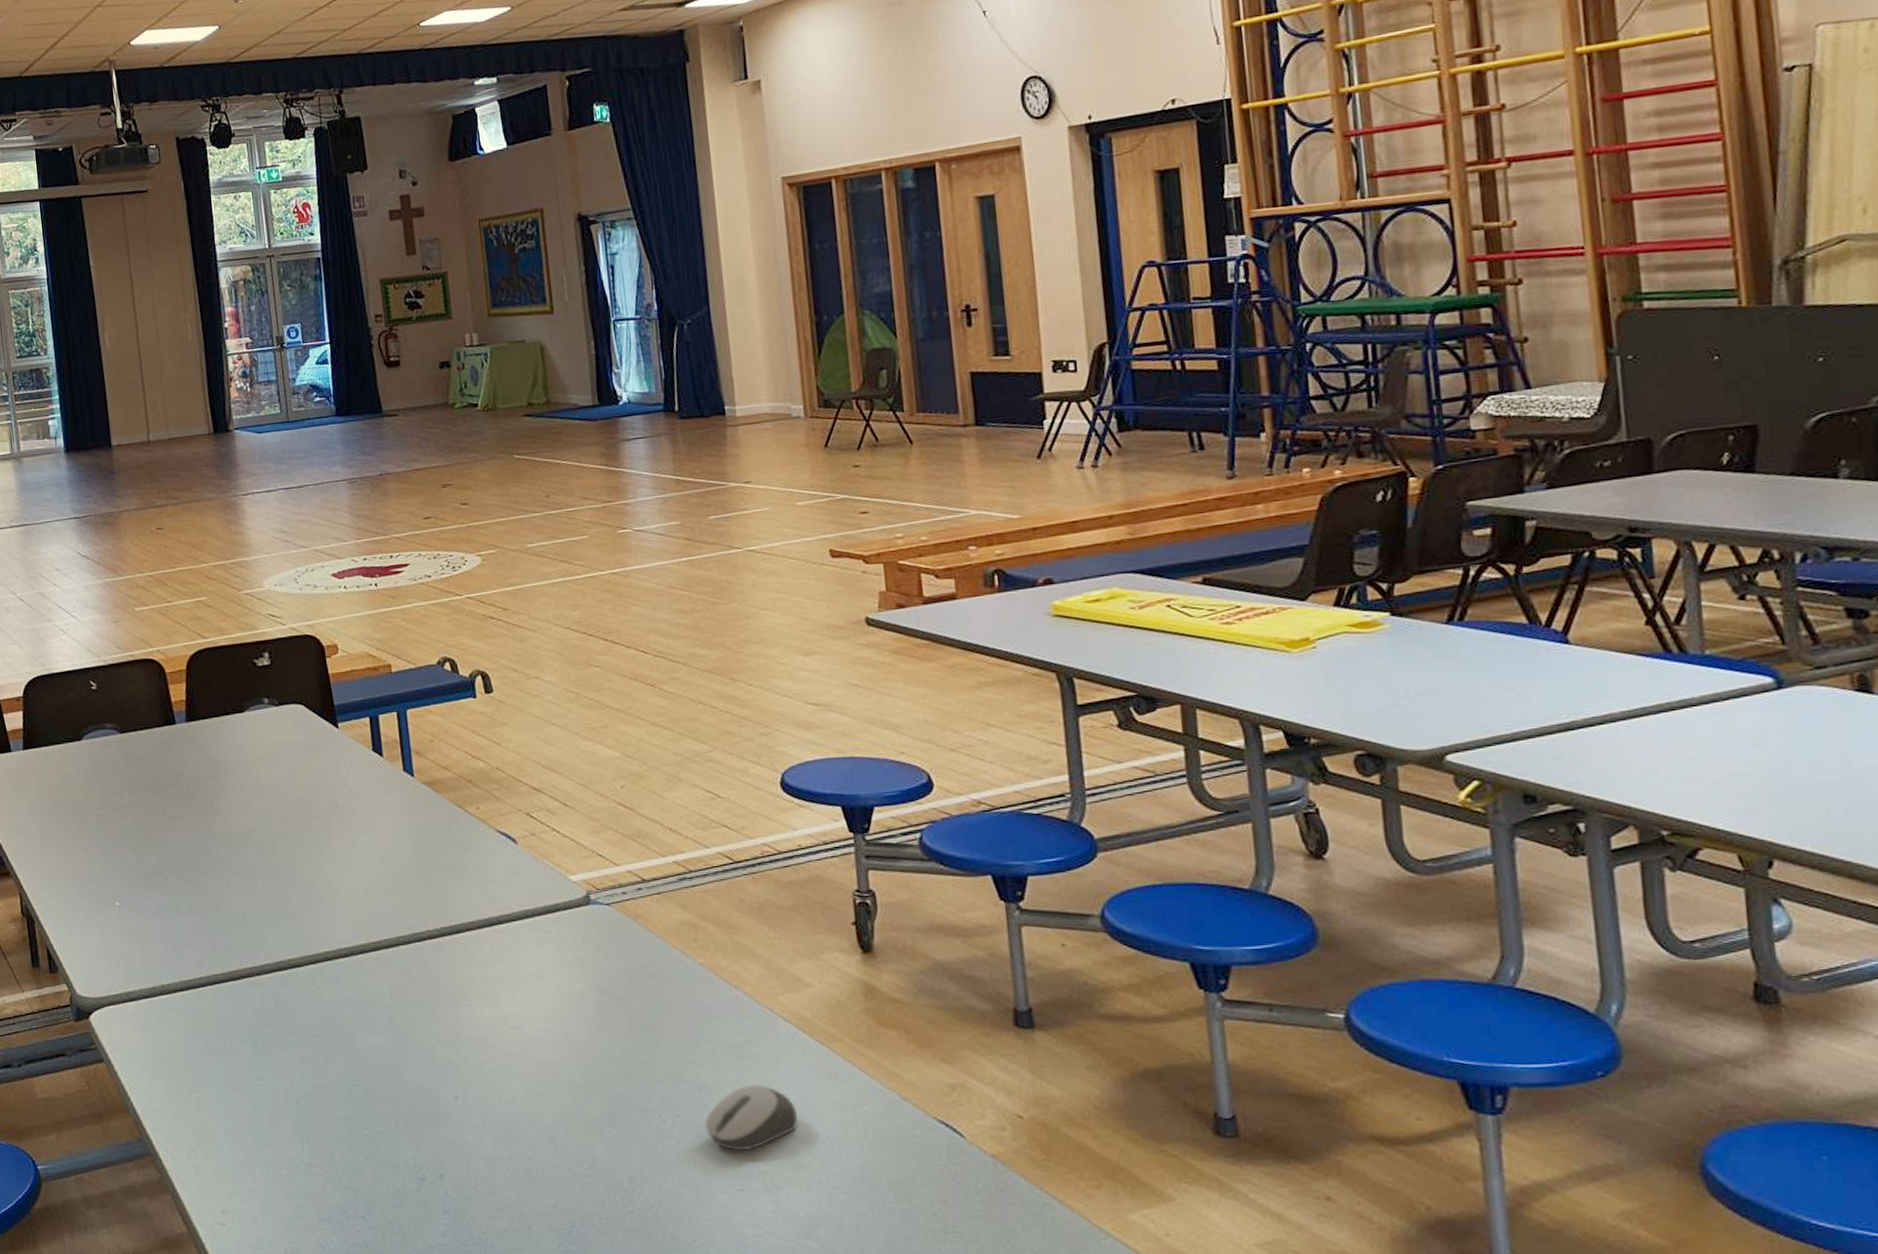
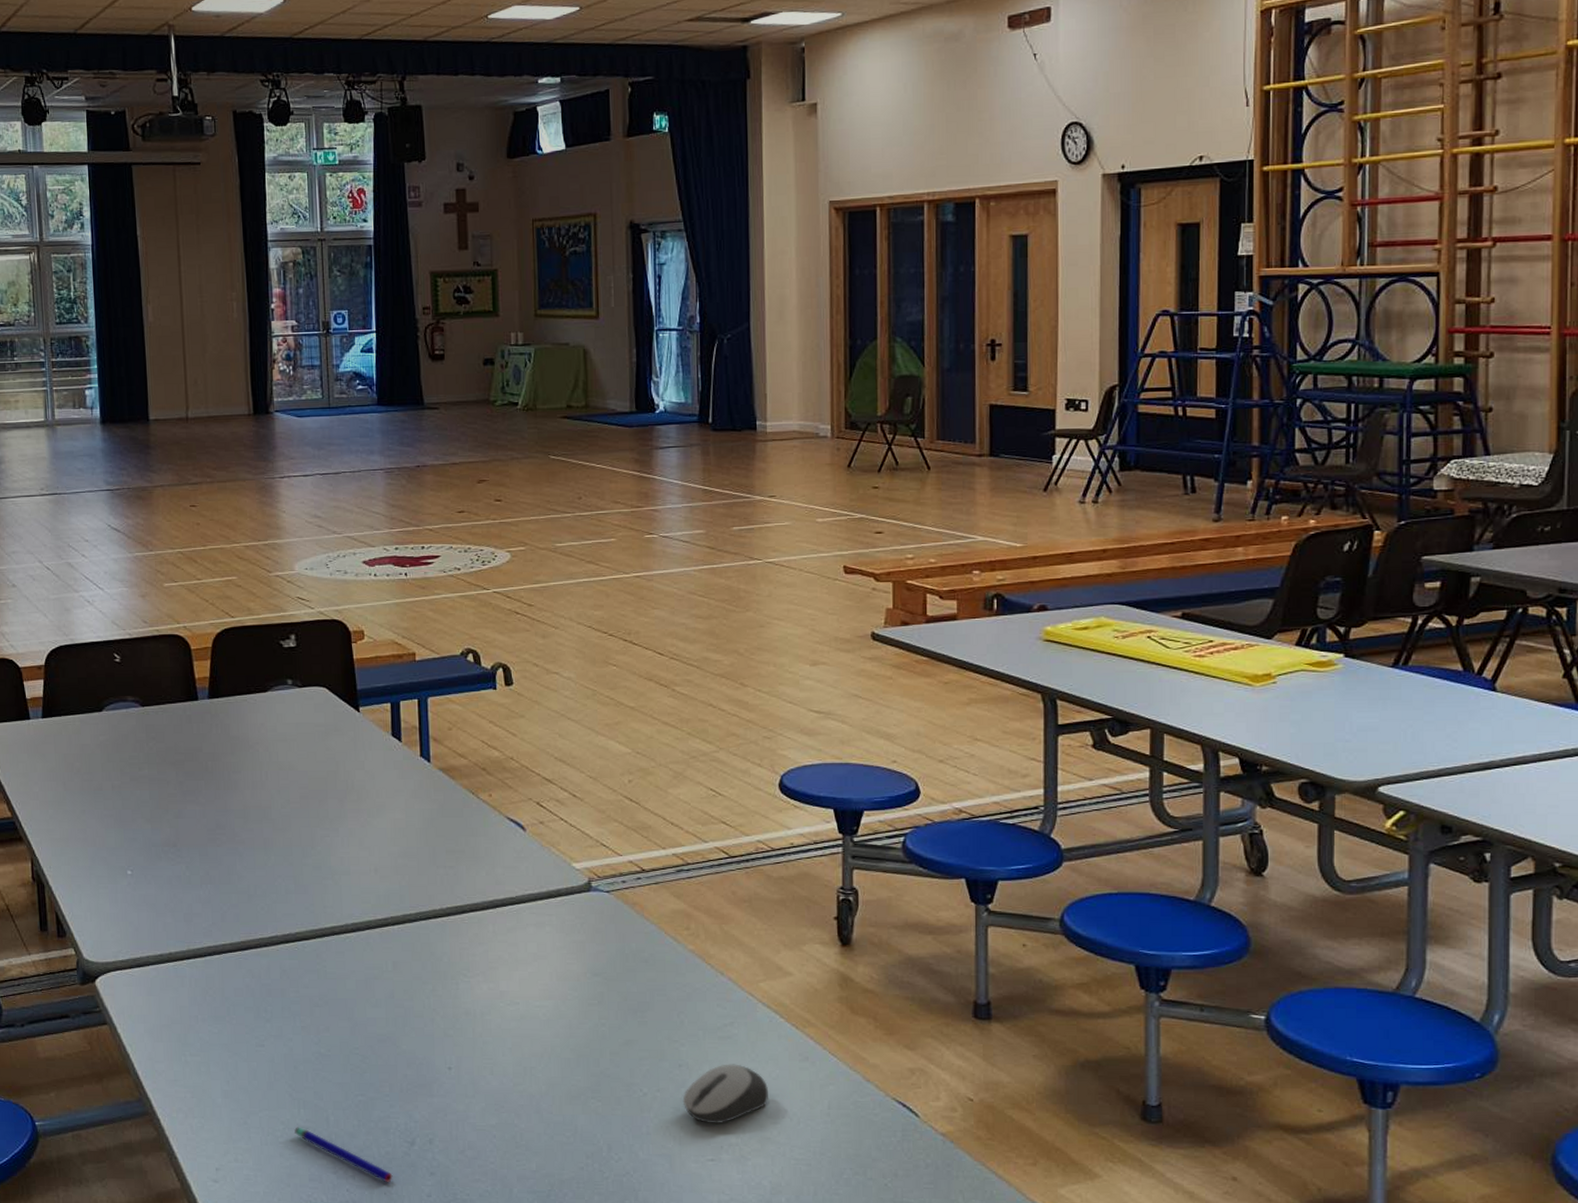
pen: none [300,1164,405,1223] -> present [294,1127,393,1183]

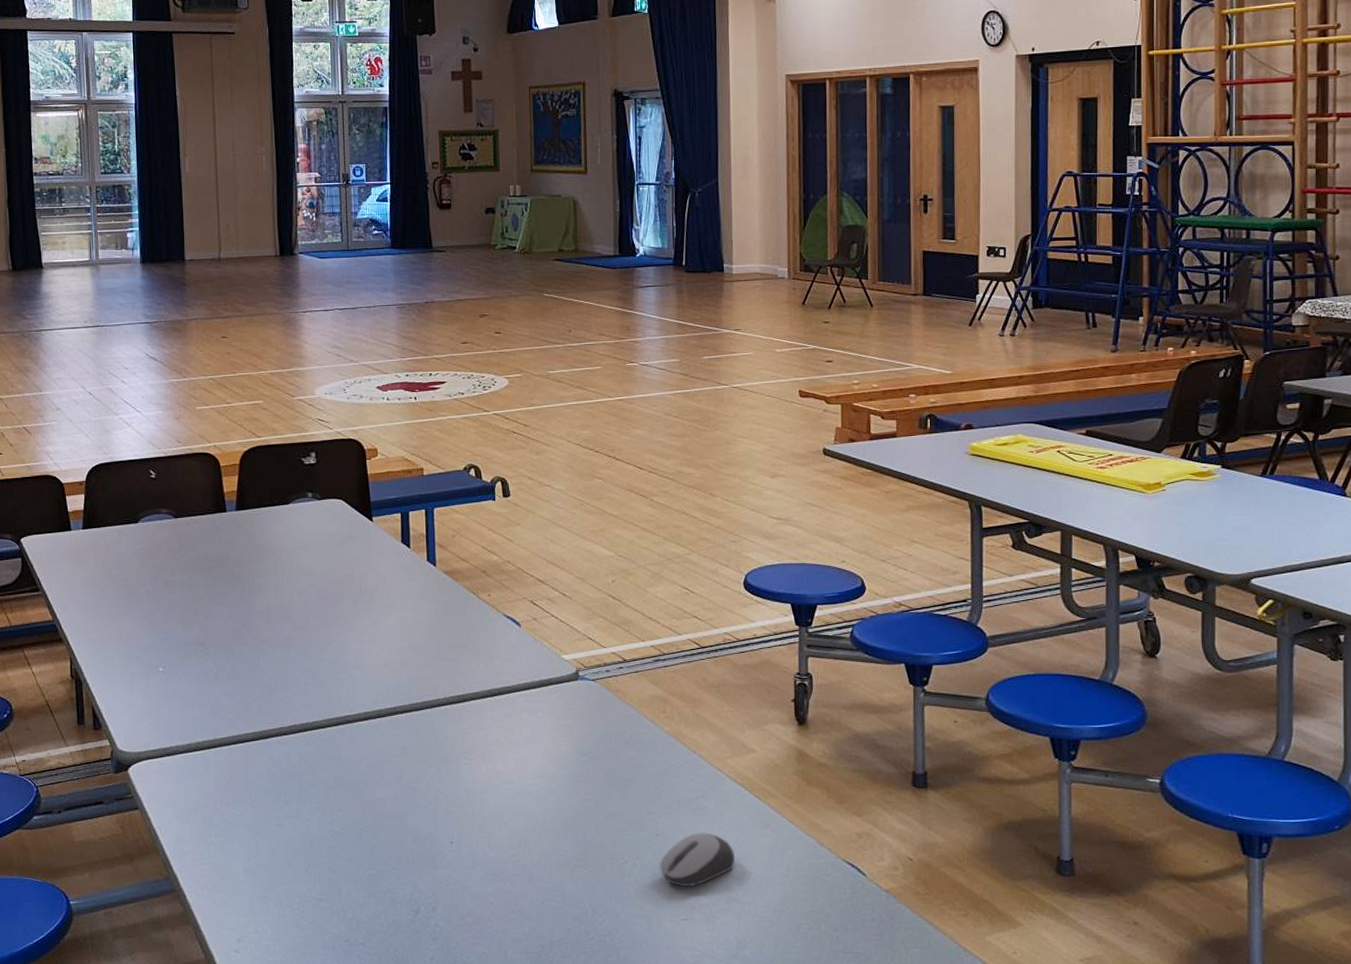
pen: present [294,1127,393,1183] -> none [310,899,399,949]

